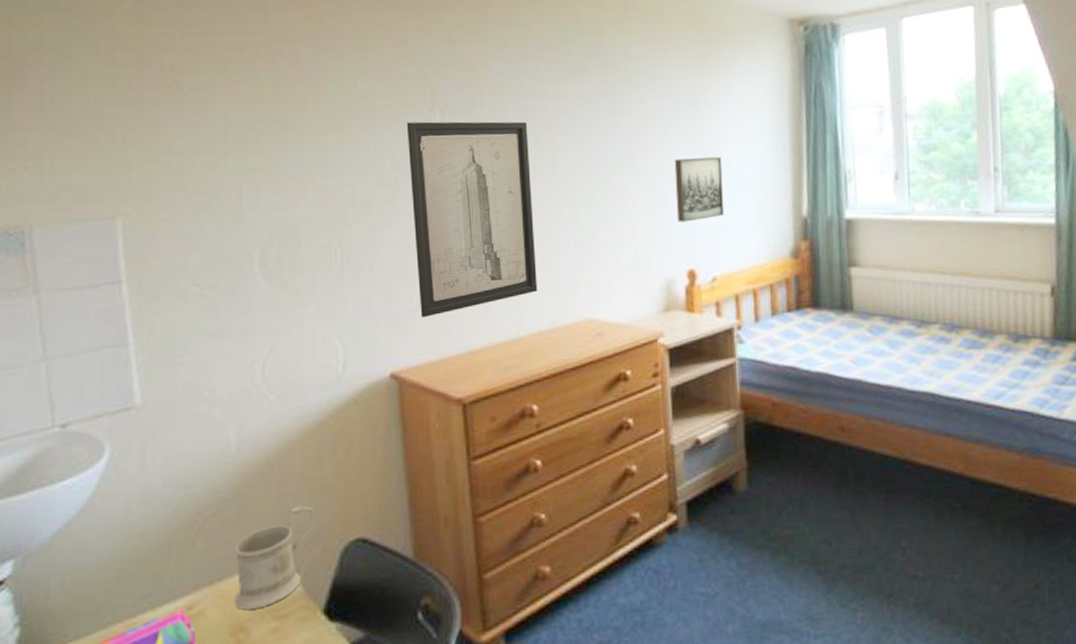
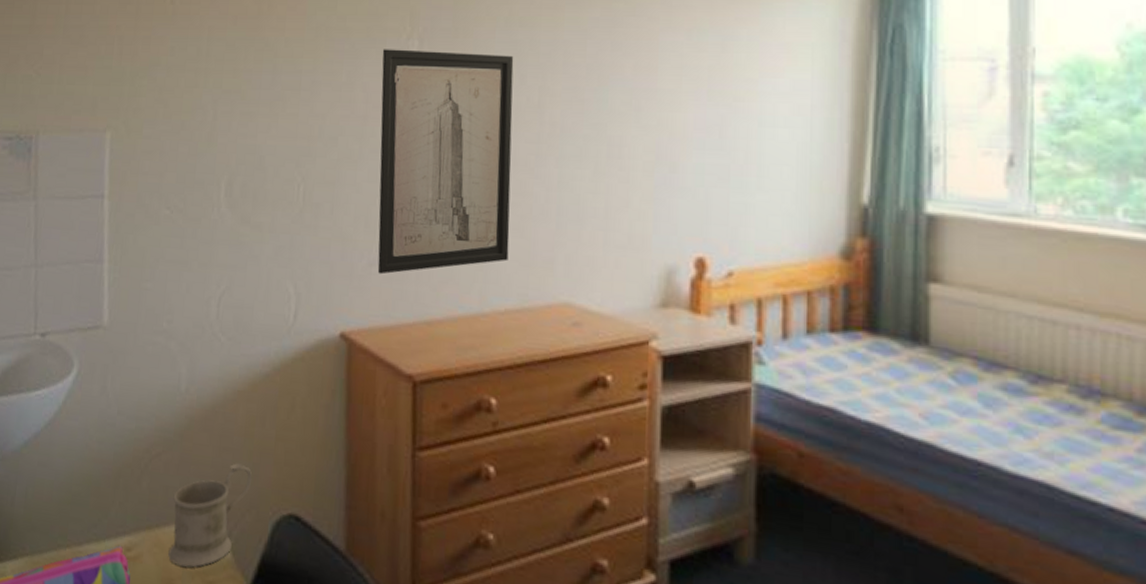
wall art: present [674,156,725,222] -> none [687,113,753,196]

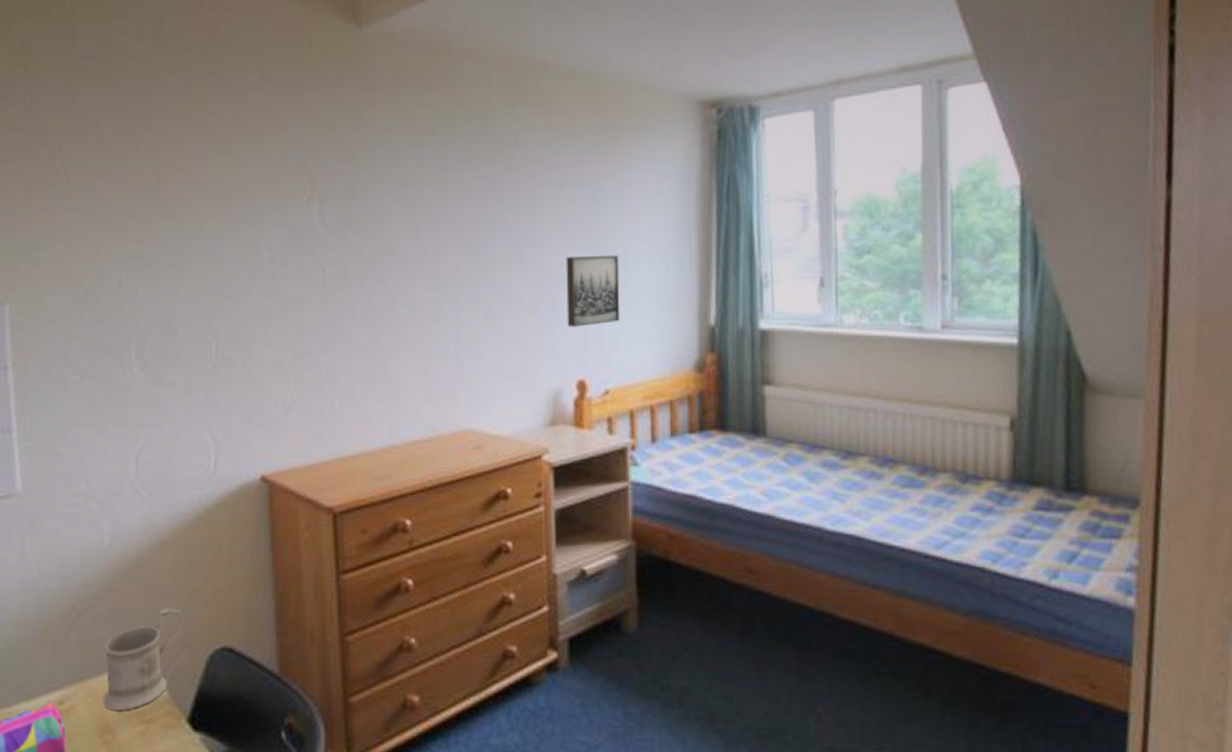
wall art: present [377,49,514,275] -> none [284,211,414,419]
wall art: none [687,113,753,196] -> present [566,254,620,327]

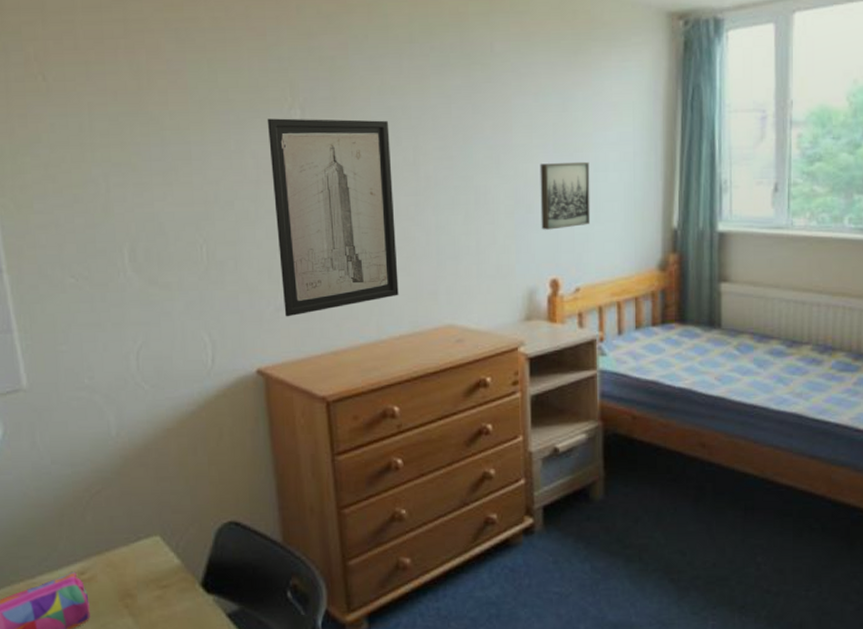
mug: present [103,607,183,710] -> none [118,488,192,578]
wall art: none [284,211,414,419] -> present [267,118,399,317]

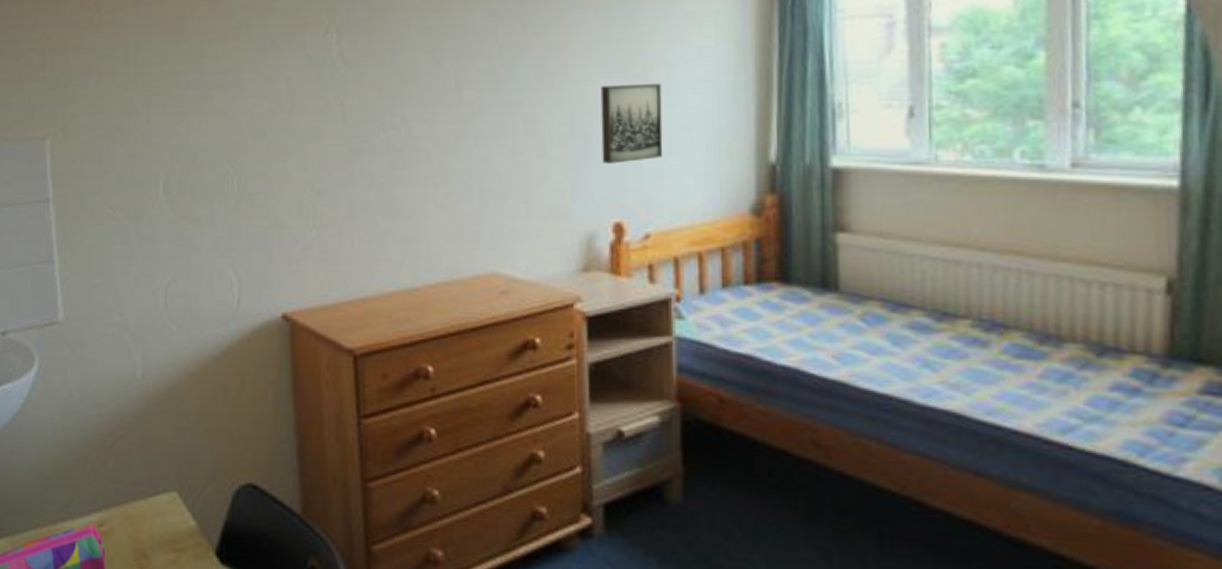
wall art: present [267,118,399,317] -> none [302,41,436,257]

